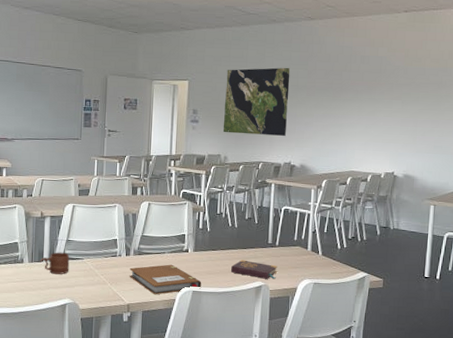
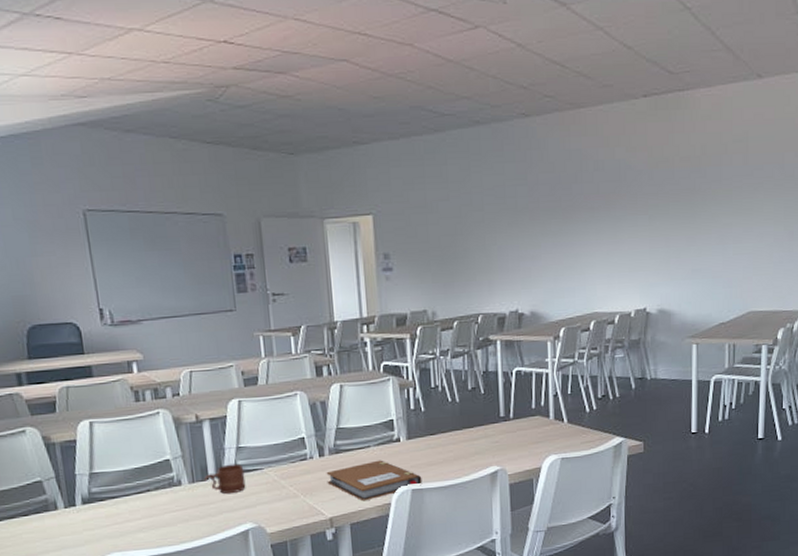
world map: present [223,67,290,136] -> none [422,184,508,281]
book: present [231,260,277,279] -> none [457,441,515,462]

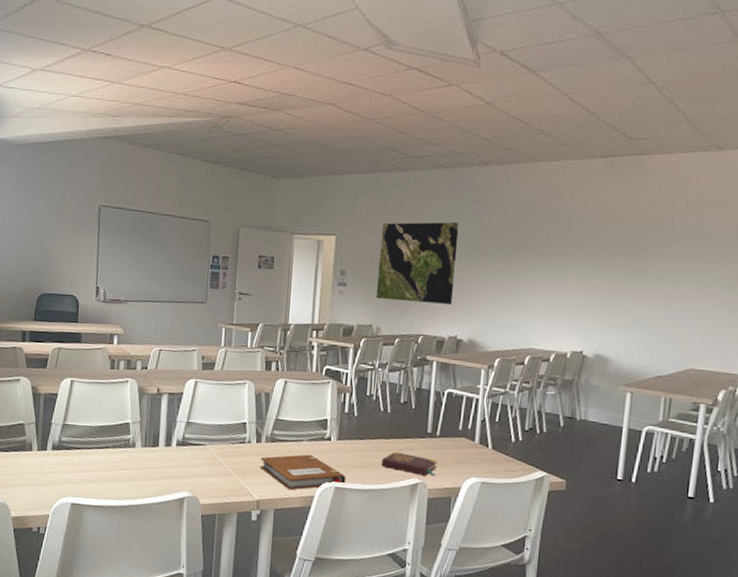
mug: present [203,463,246,494] -> none [154,435,190,462]
world map: none [422,184,508,281] -> present [376,222,459,304]
book: none [457,441,515,462] -> present [382,451,438,476]

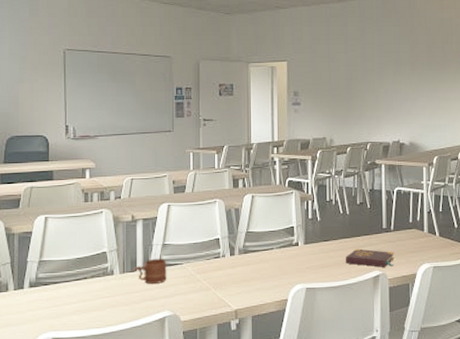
mug: none [154,435,190,462] -> present [132,258,167,284]
notebook: present [259,454,346,491] -> none [235,261,315,297]
world map: present [376,222,459,304] -> none [326,42,393,114]

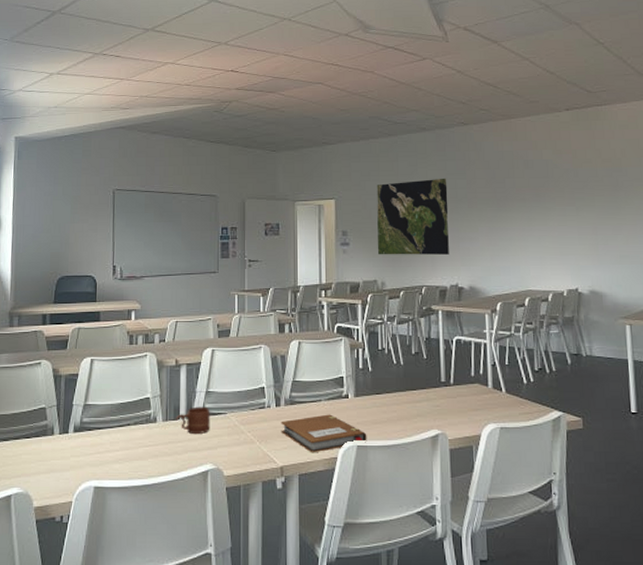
notebook: none [235,261,315,297] -> present [281,414,367,453]
world map: none [326,42,393,114] -> present [376,178,449,255]
book: present [346,248,394,267] -> none [400,404,455,426]

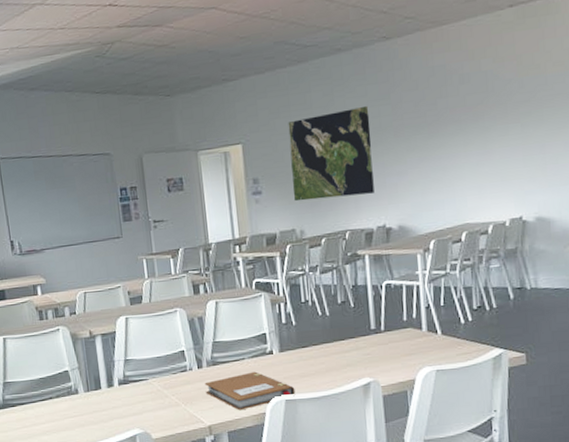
mug: present [175,406,210,434] -> none [96,374,133,402]

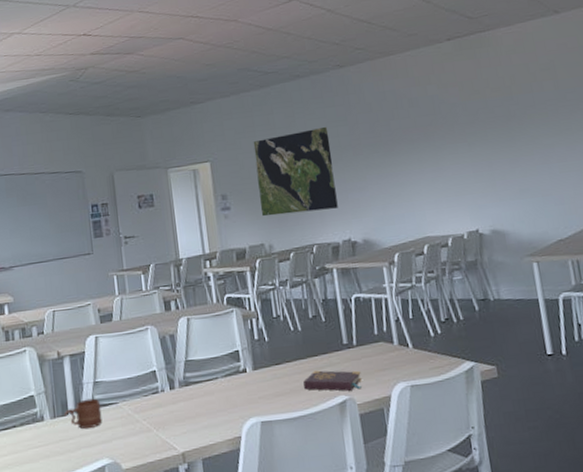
mug: none [96,374,133,402] -> present [63,398,102,429]
notebook: present [204,371,296,411] -> none [177,391,271,435]
book: none [329,353,387,374] -> present [303,370,362,391]

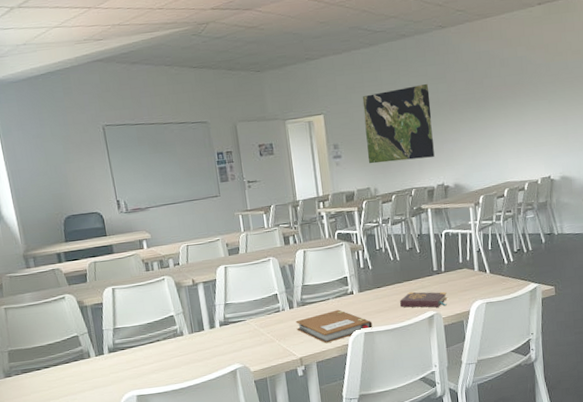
mug: present [63,398,102,429] -> none [200,317,233,341]
notebook: none [177,391,271,435] -> present [295,309,373,344]

